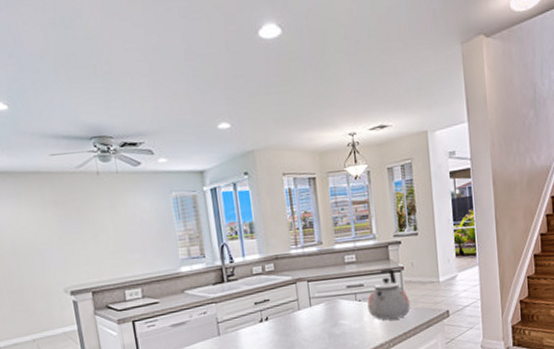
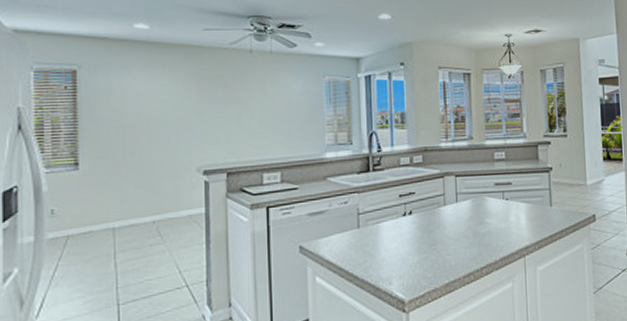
kettle: present [367,268,411,320] -> none [515,168,557,221]

